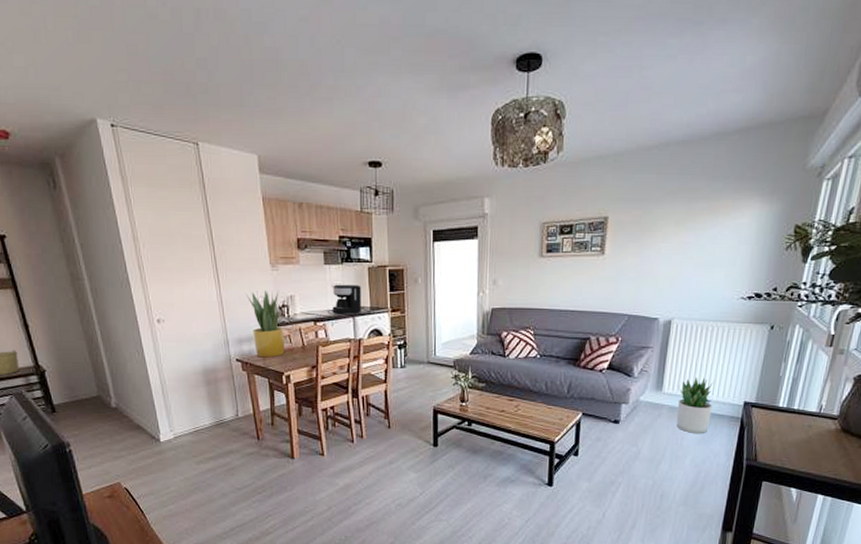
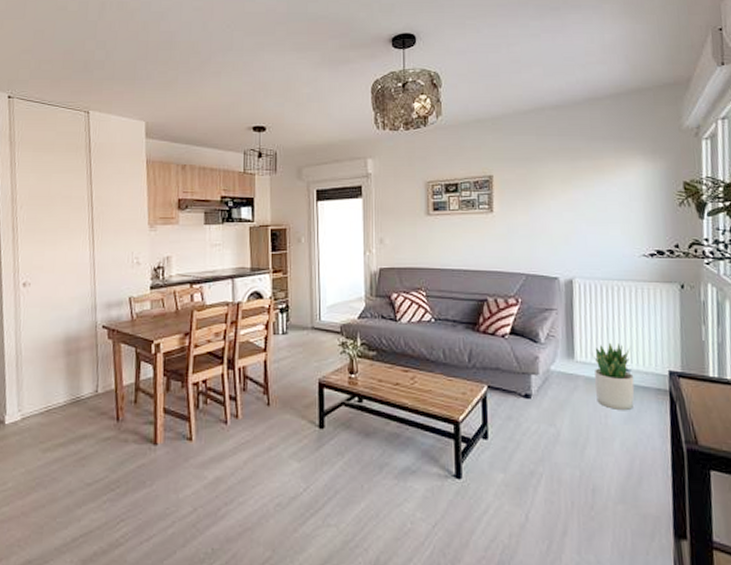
planter: present [246,290,285,358] -> none [120,250,157,324]
coffee maker: present [327,284,371,316] -> none [204,244,251,277]

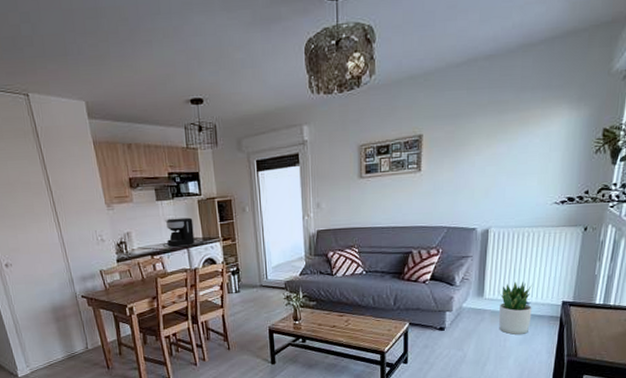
coffee maker: none [204,244,251,277] -> present [162,217,204,248]

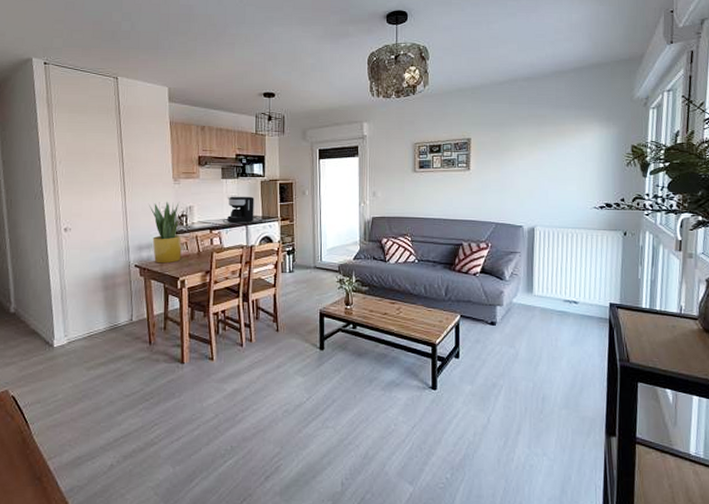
planter: none [85,229,126,293] -> present [149,201,182,264]
planter: present [498,281,532,335] -> none [548,280,581,334]

